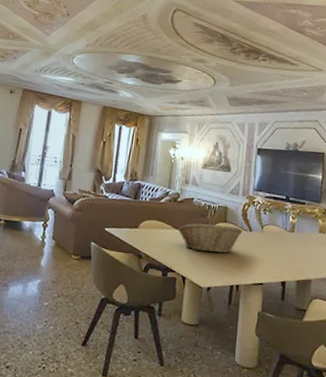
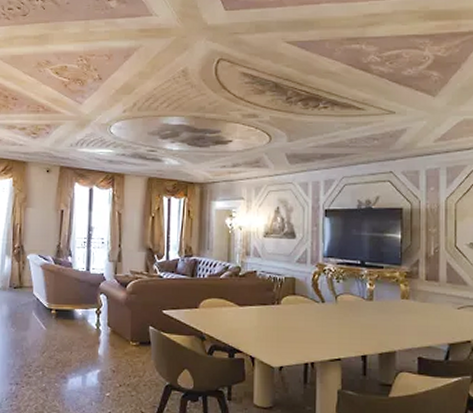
fruit basket: present [177,223,243,253] -> none [241,298,314,329]

